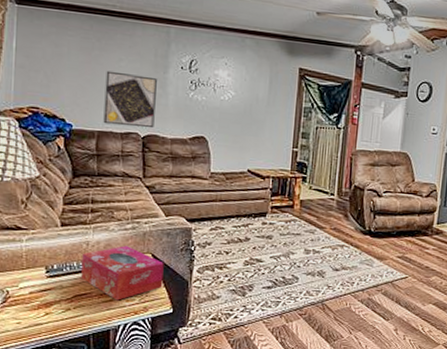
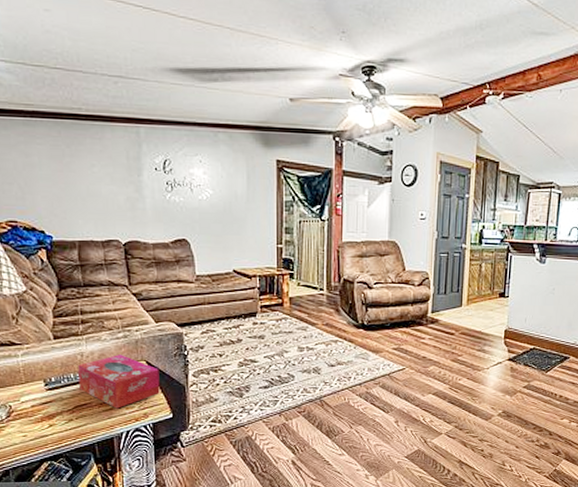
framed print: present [103,70,157,128] -> none [80,177,134,234]

